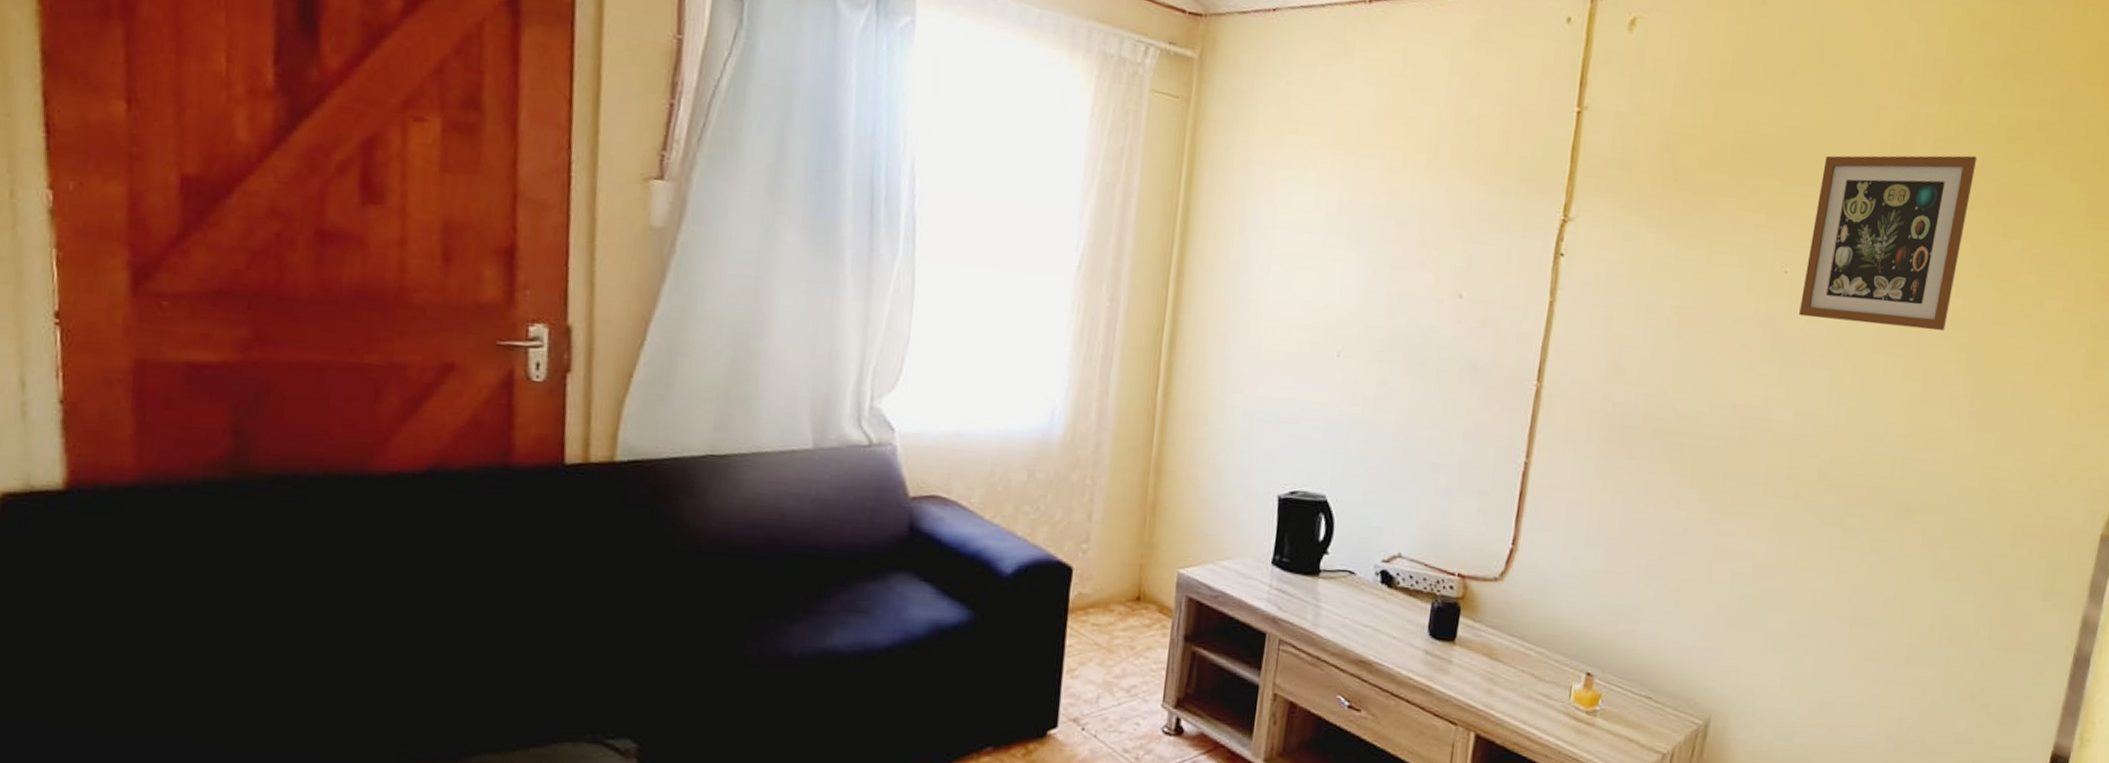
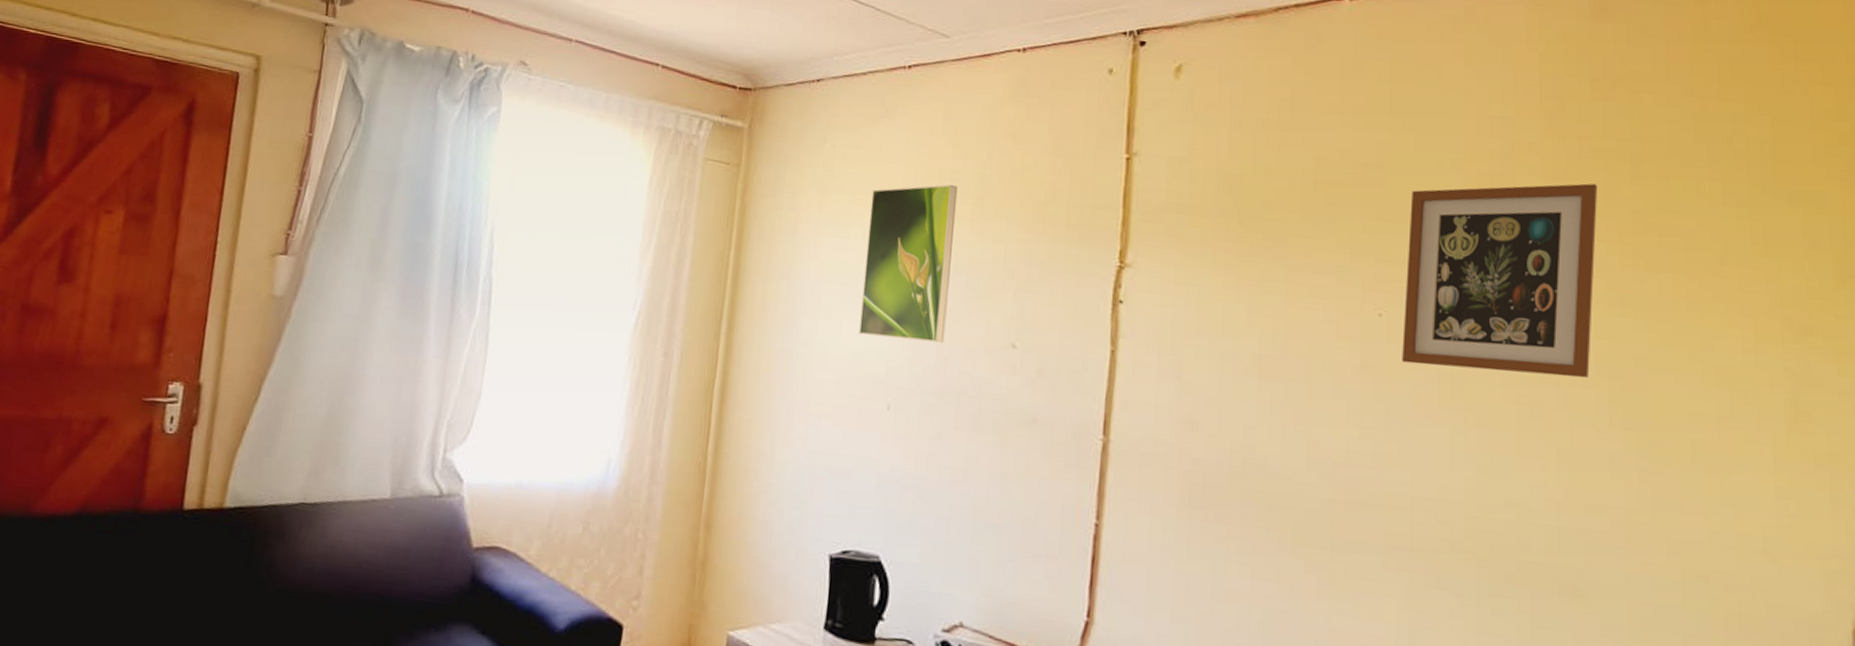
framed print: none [1311,130,1414,293] -> present [859,184,958,344]

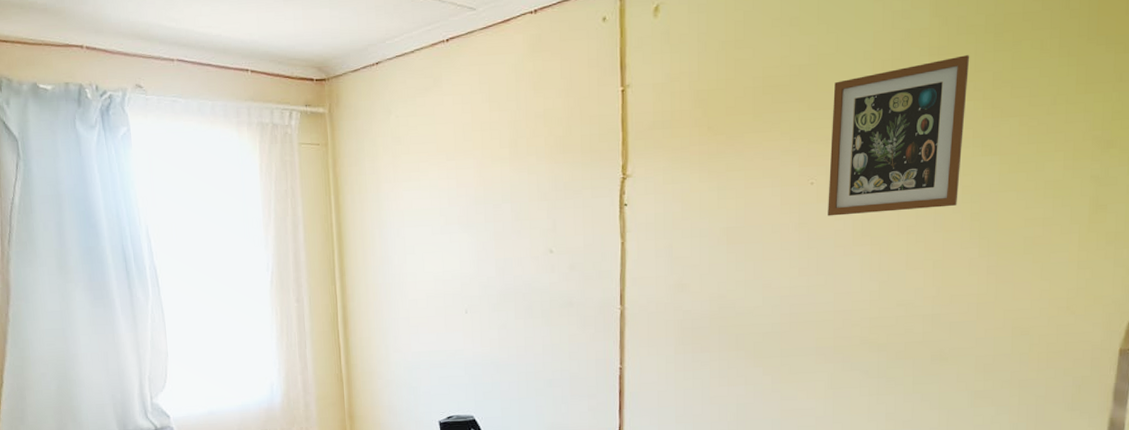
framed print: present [859,184,958,344] -> none [432,134,500,262]

